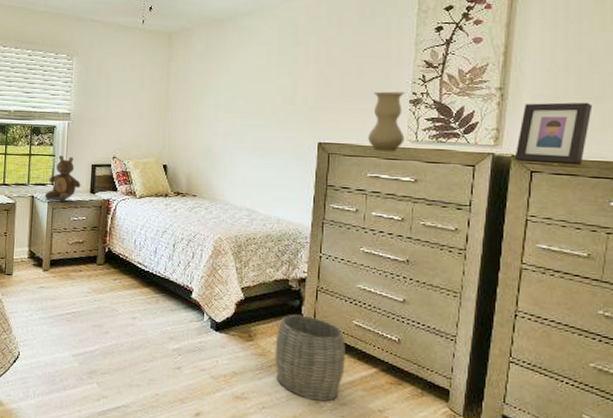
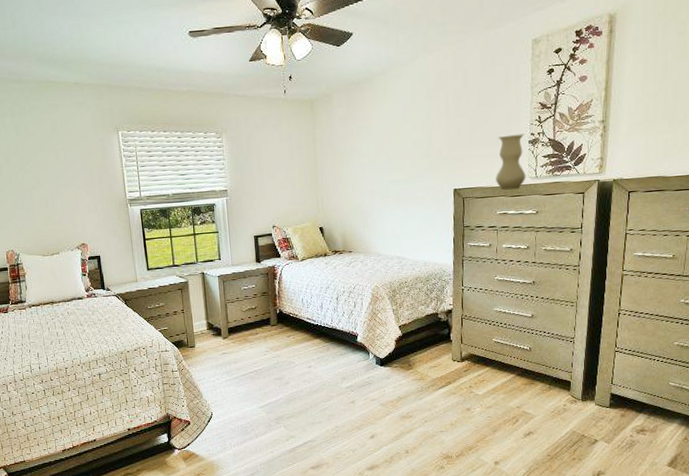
teddy bear: present [44,155,81,203] -> none [214,230,247,275]
woven basket: present [275,314,345,402] -> none [431,341,489,409]
picture frame: present [514,102,593,165] -> none [615,125,676,184]

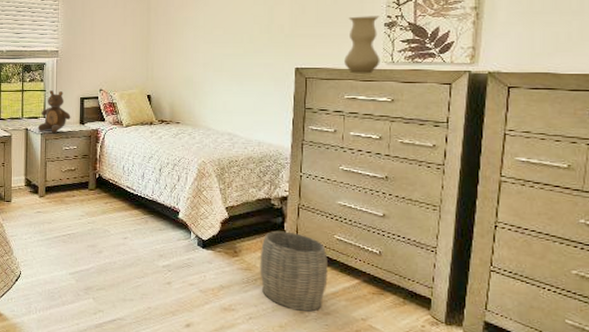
teddy bear: none [214,230,247,275] -> present [38,90,71,134]
woven basket: none [431,341,489,409] -> present [260,231,328,312]

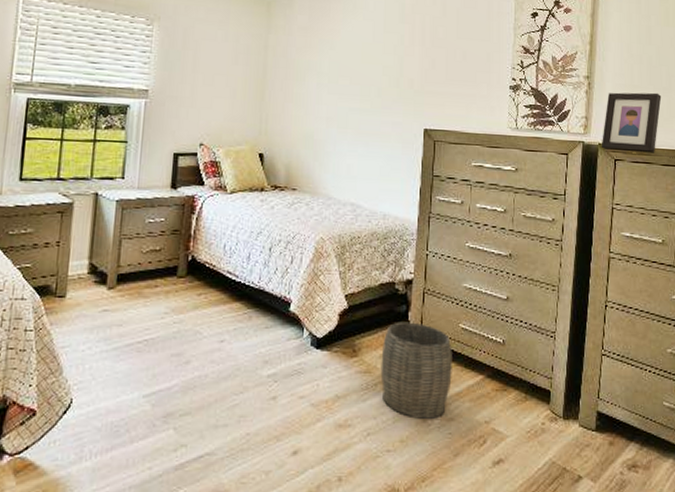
teddy bear: present [38,90,71,134] -> none [112,142,160,201]
vase: present [344,16,380,74] -> none [472,76,506,140]
picture frame: none [491,17,570,79] -> present [601,92,662,154]

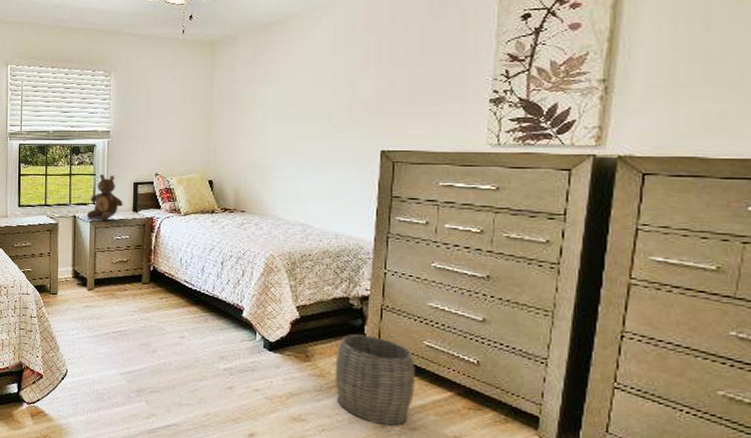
teddy bear: none [112,142,160,201] -> present [86,174,123,222]
picture frame: present [601,92,662,154] -> none [621,90,726,165]

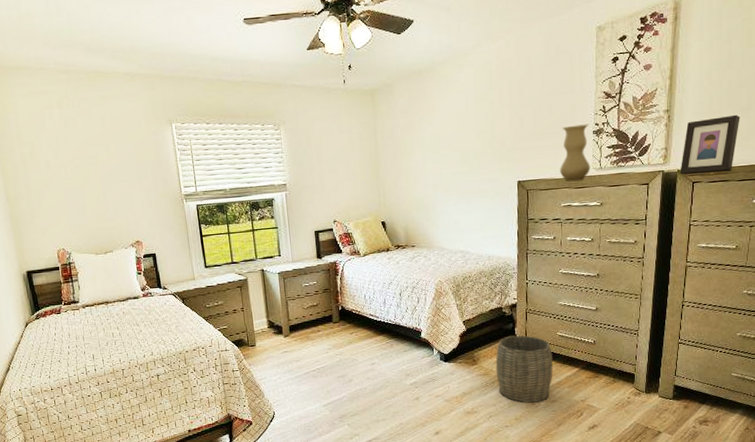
teddy bear: present [86,174,123,222] -> none [274,226,307,272]
vase: none [440,90,485,158] -> present [560,124,591,182]
picture frame: none [621,90,726,165] -> present [680,114,740,175]

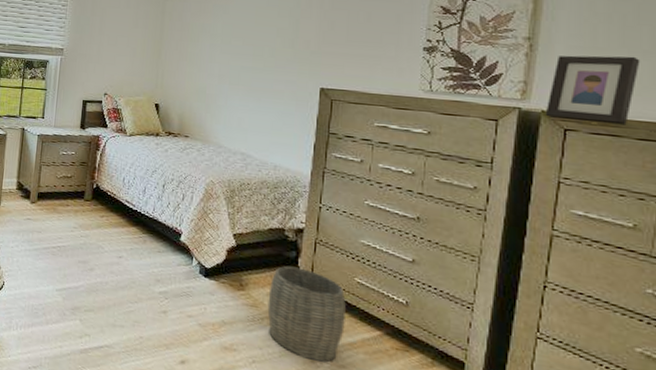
vase: present [560,124,591,182] -> none [376,37,419,102]

